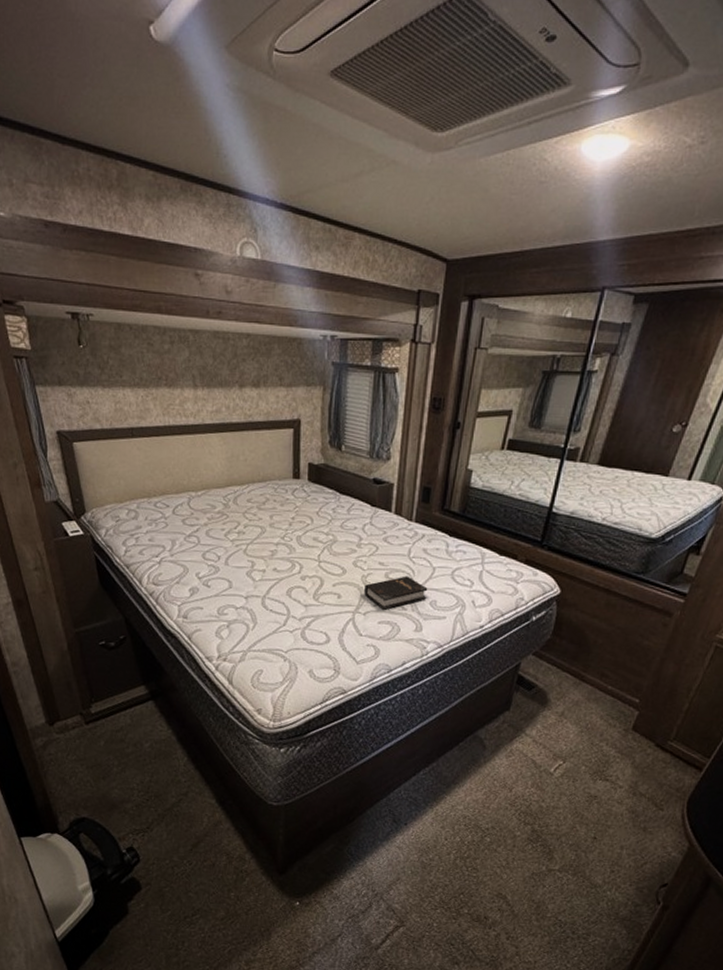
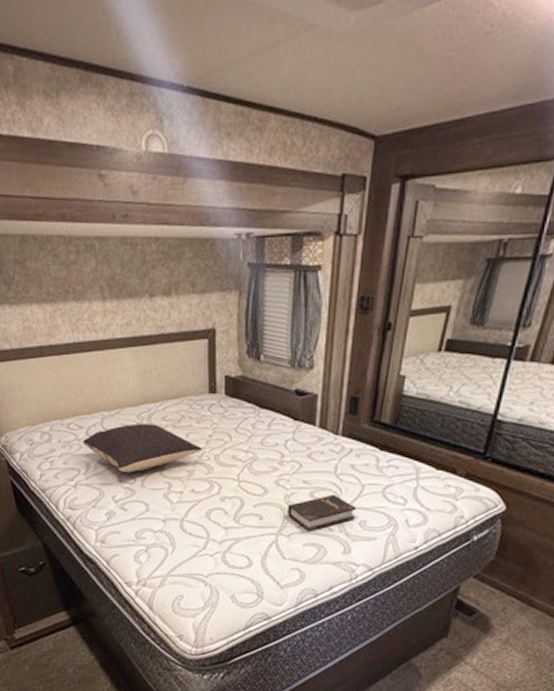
pillow: none [169,504,285,551] -> present [83,423,202,473]

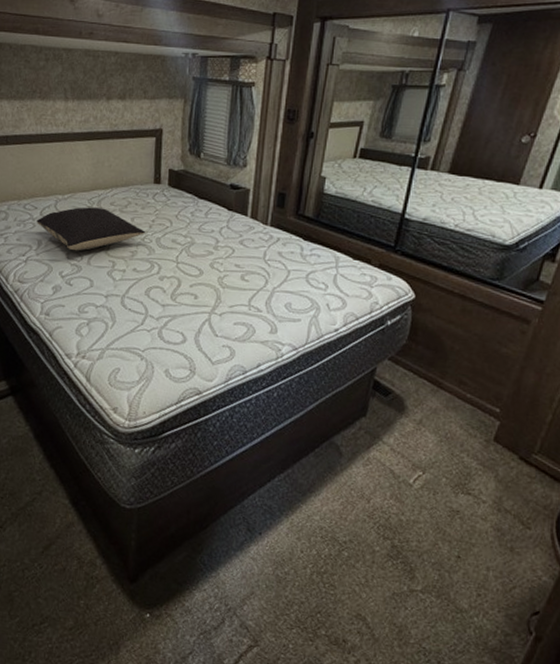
hardback book: present [286,494,357,533] -> none [219,278,283,312]

